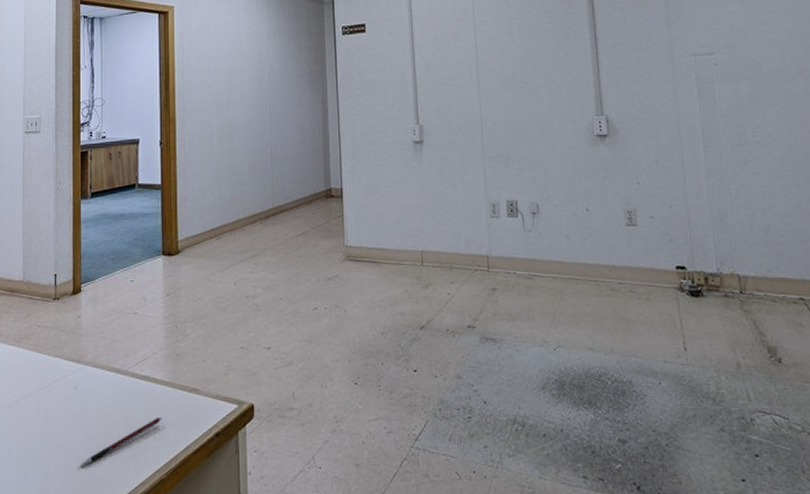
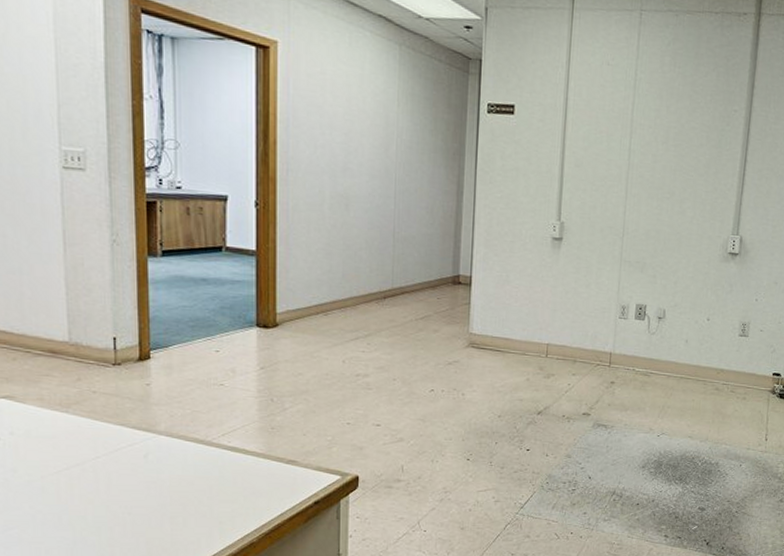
pen: present [79,416,162,467] -> none [152,486,254,532]

